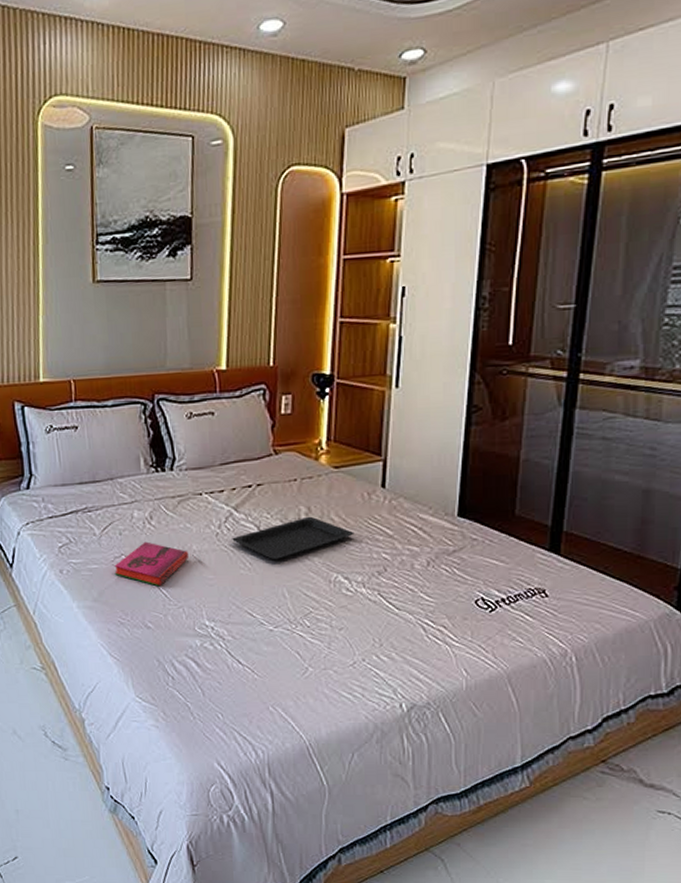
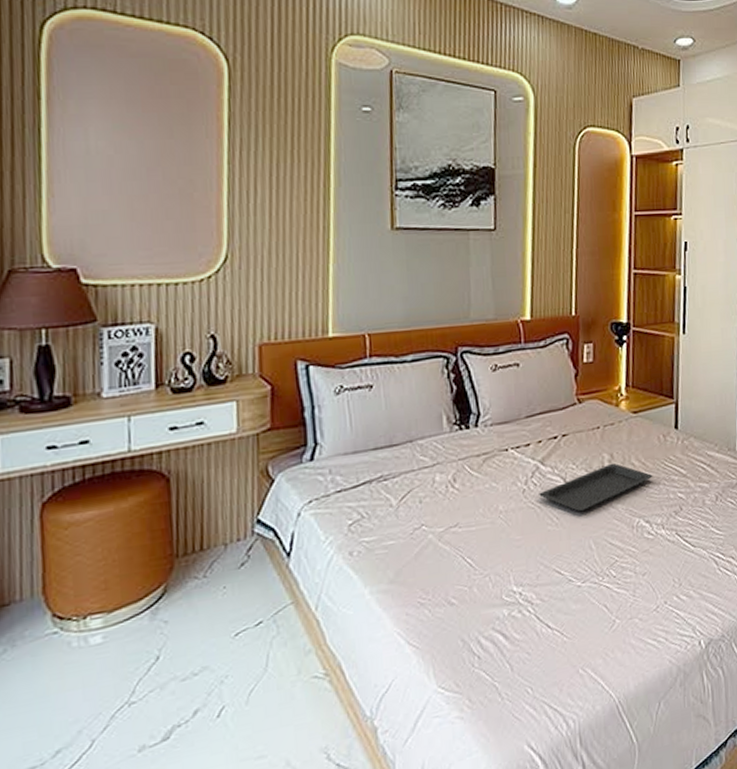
hardback book: present [114,541,190,587] -> none [413,507,496,556]

